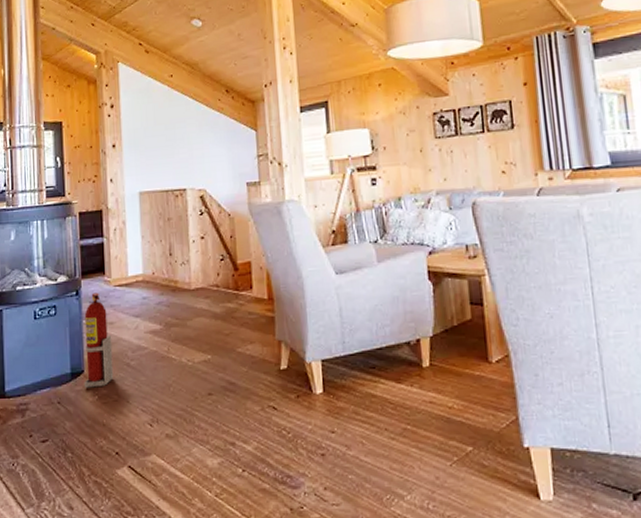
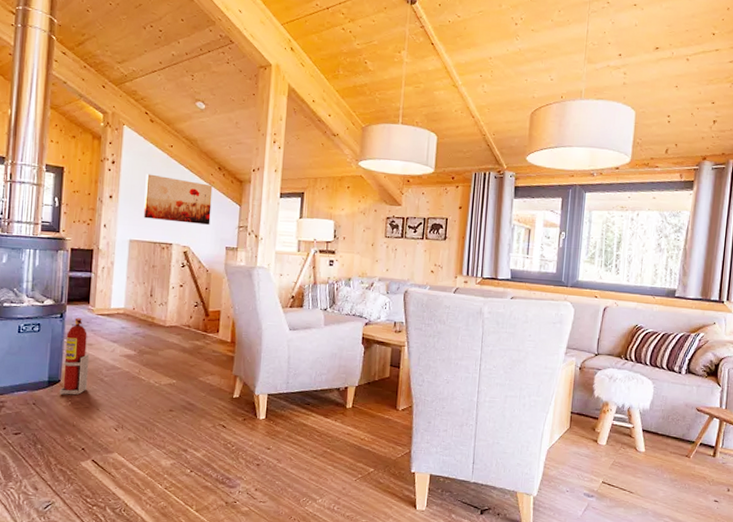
wall art: none [148,111,225,164] -> present [143,174,213,225]

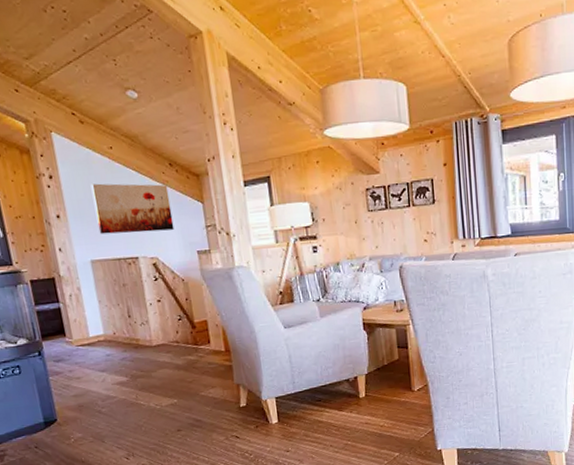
fire extinguisher: present [59,317,90,395] -> none [50,352,87,433]

